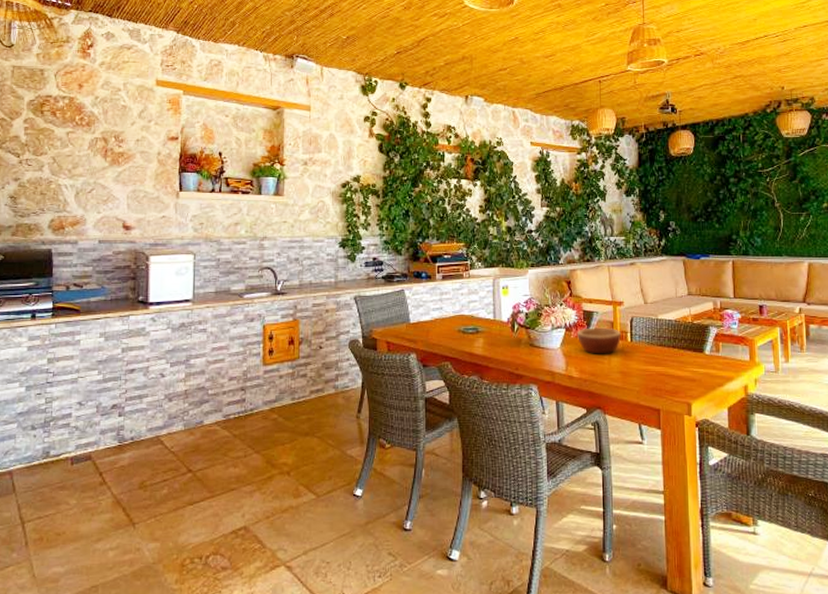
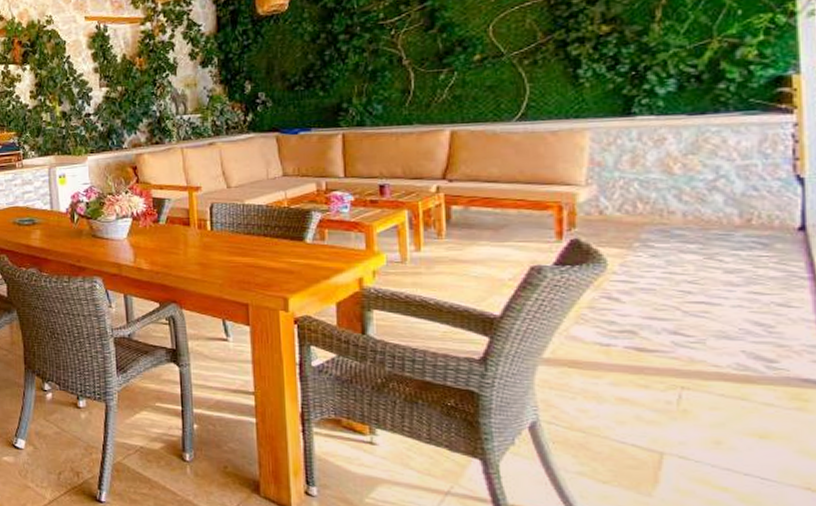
bowl: present [576,327,622,354] -> none [145,215,200,245]

